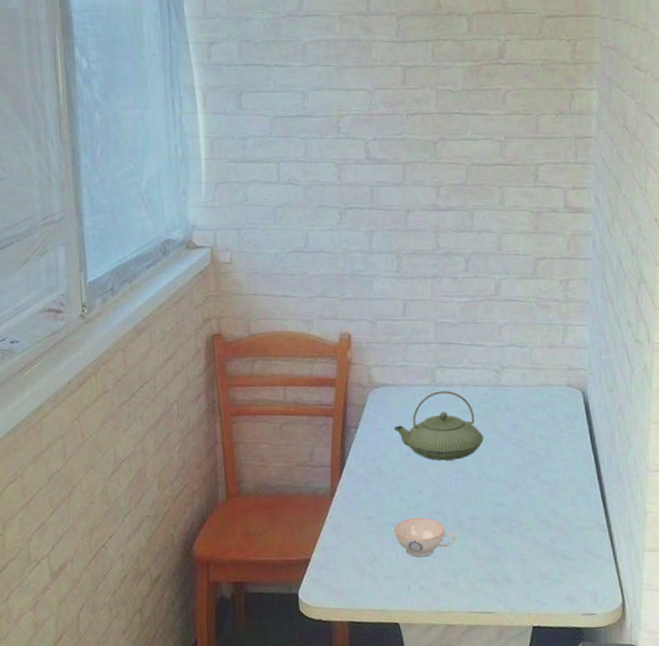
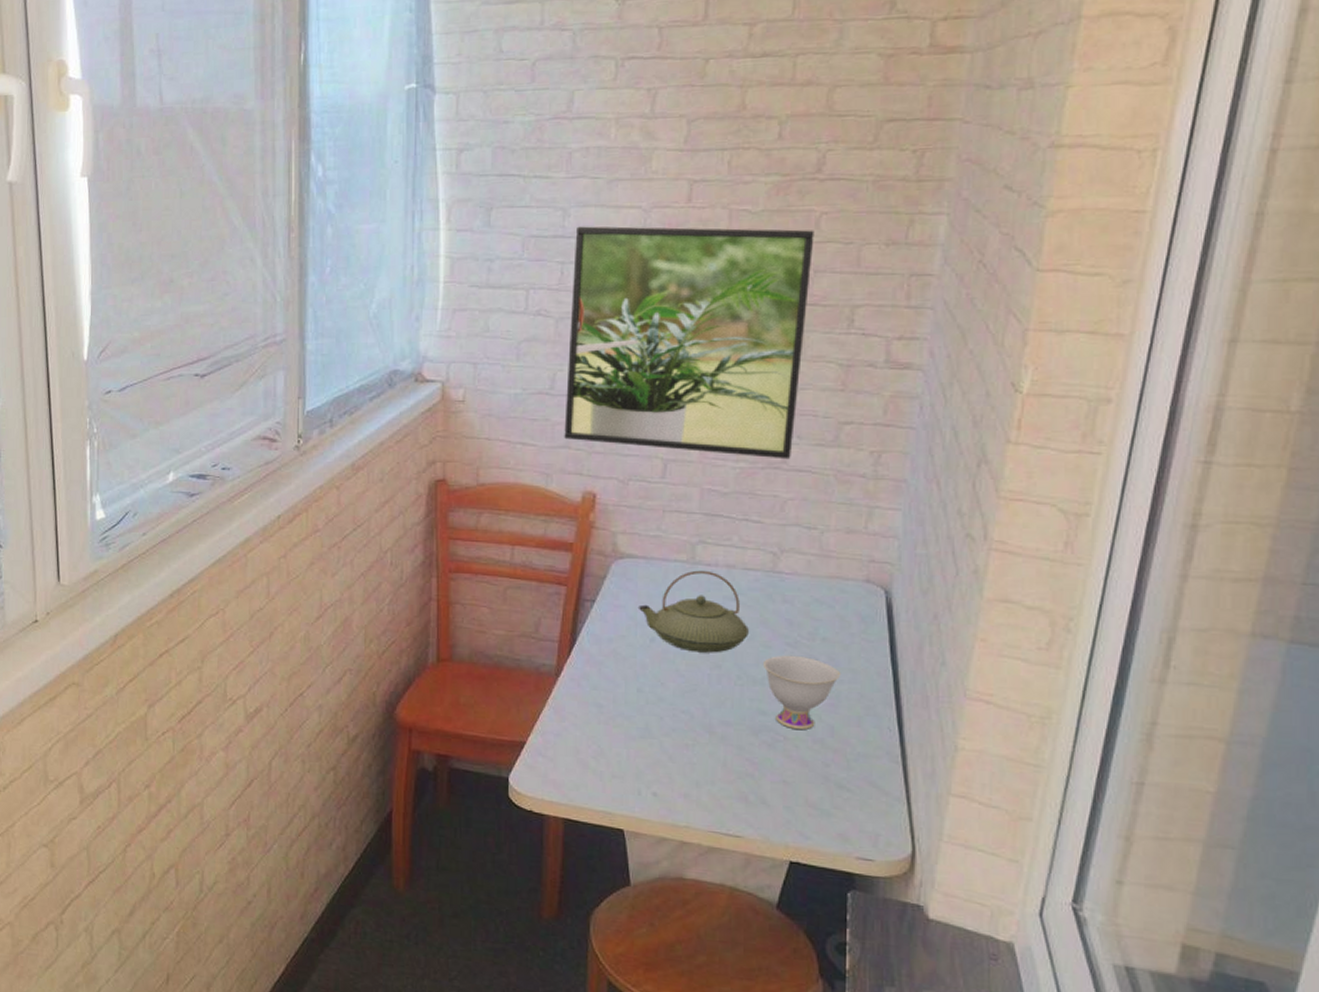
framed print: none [314,104,503,292] -> present [564,226,814,460]
teacup: present [394,517,456,557] -> none [627,713,703,759]
teacup: none [496,453,557,515] -> present [762,655,841,729]

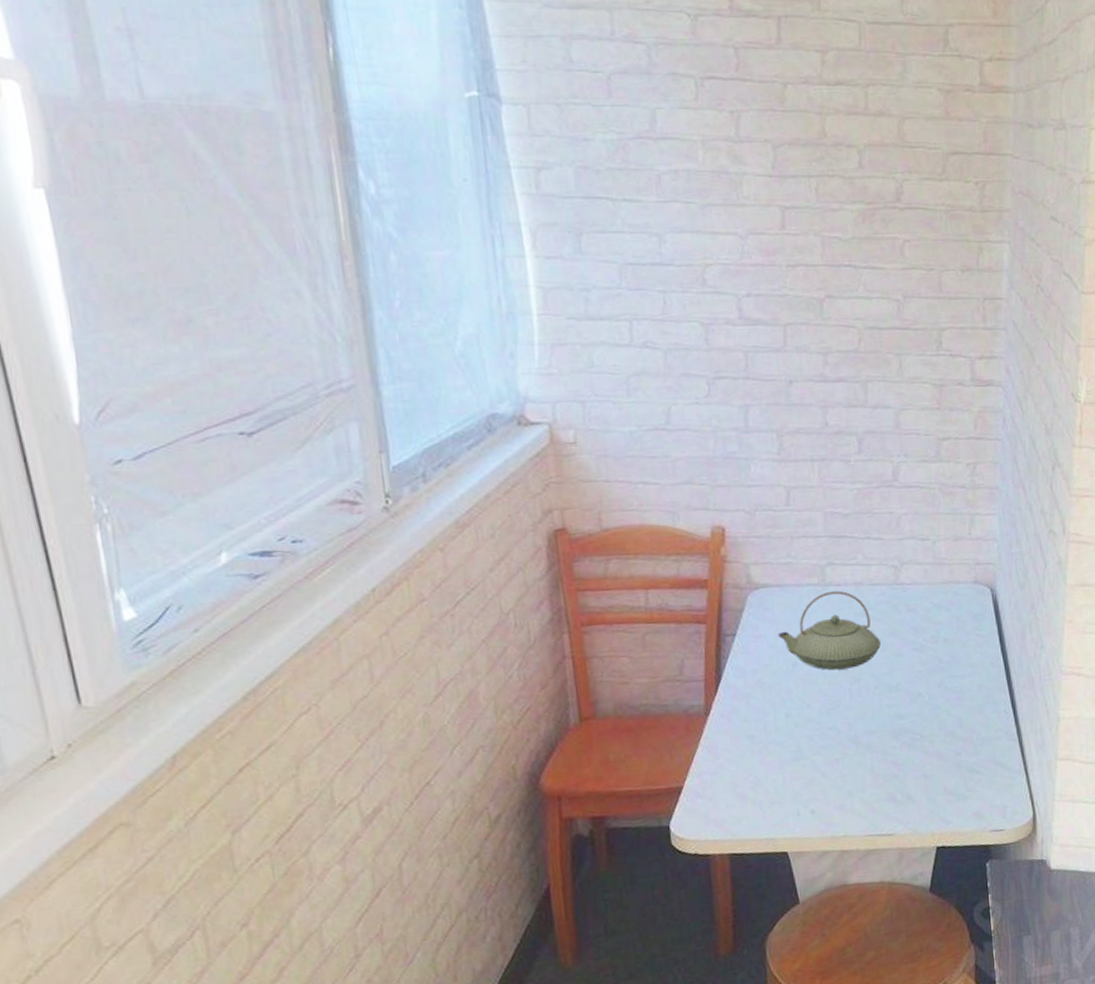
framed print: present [564,226,814,460] -> none [674,253,901,478]
teacup: present [762,655,841,729] -> none [895,658,963,727]

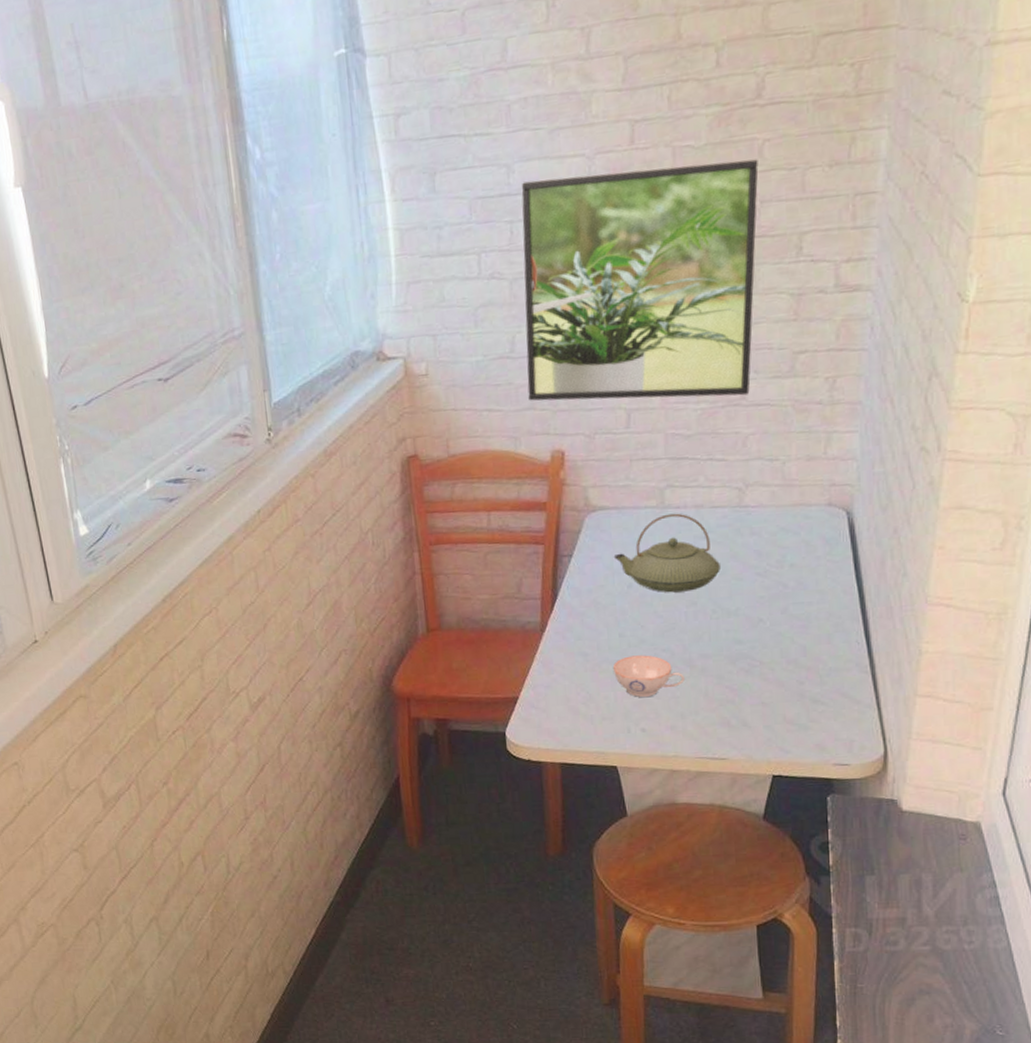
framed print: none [674,253,901,478] -> present [521,159,759,401]
teacup: none [780,734,851,778] -> present [612,655,685,697]

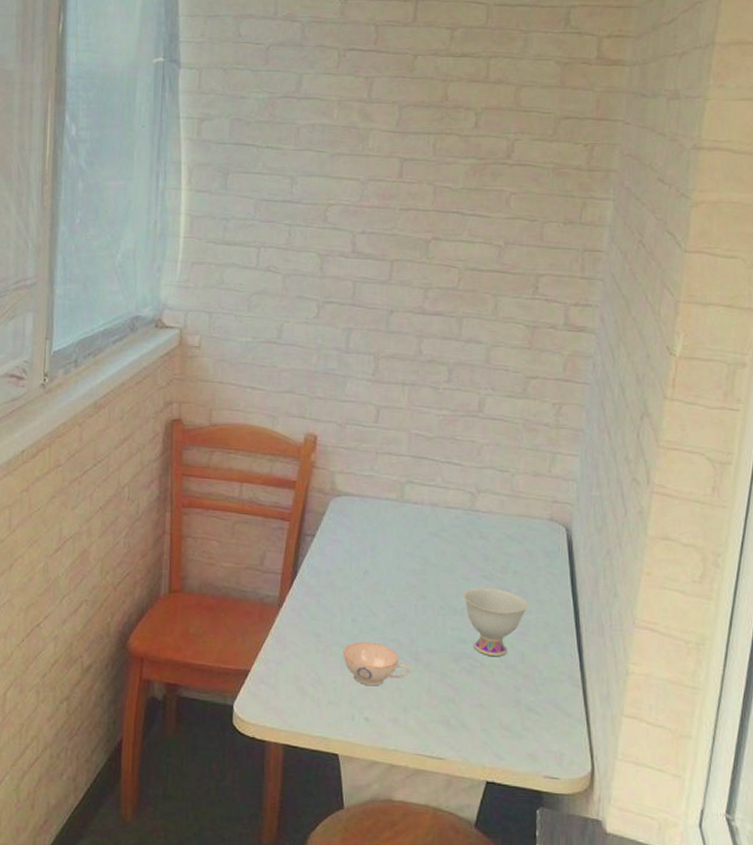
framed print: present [521,159,759,401] -> none [289,193,505,409]
teapot: present [613,513,720,593] -> none [353,508,450,585]
teacup: none [735,583,810,653] -> present [462,587,530,656]

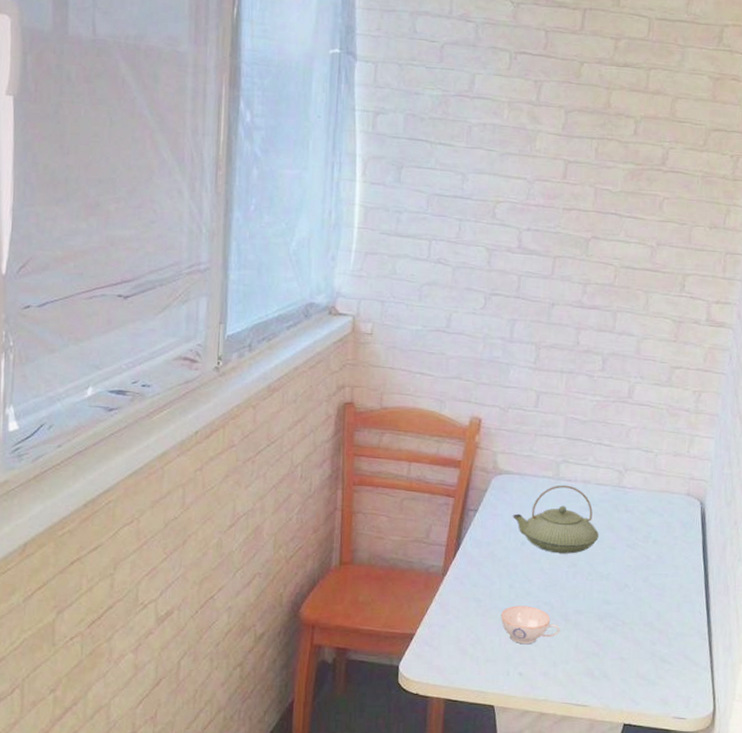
teapot: none [353,508,450,585] -> present [512,485,599,554]
teacup: present [462,587,530,656] -> none [608,554,667,615]

